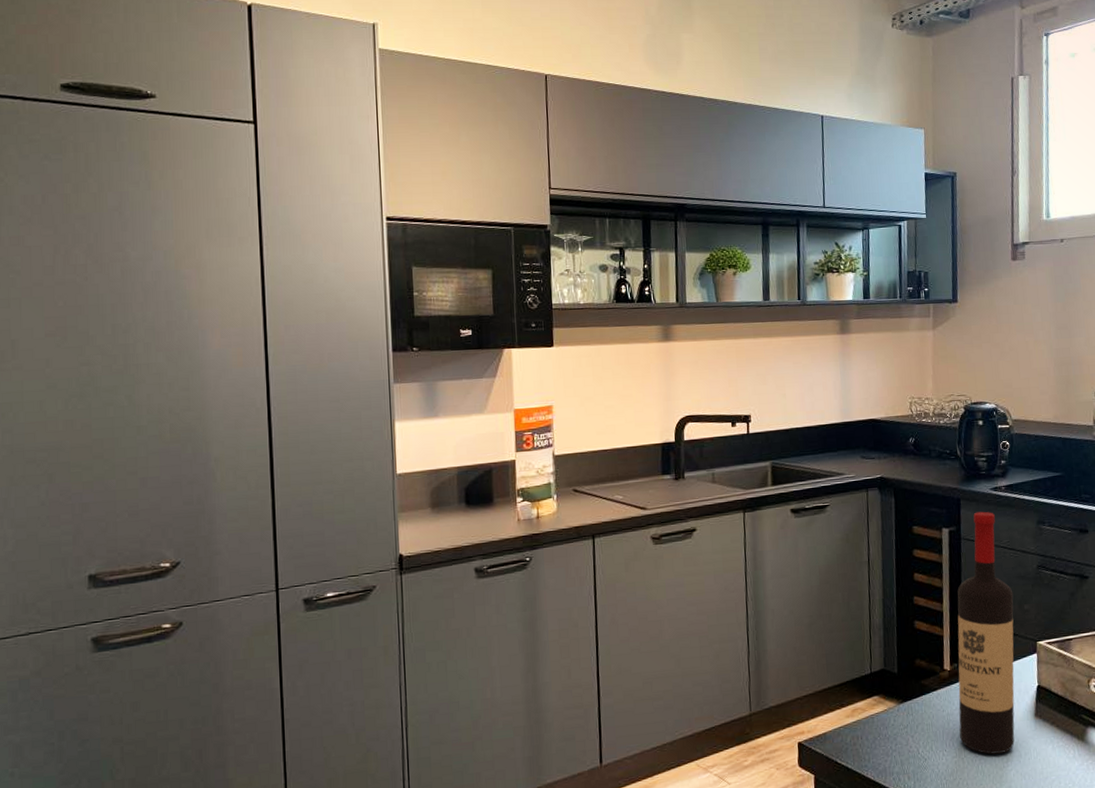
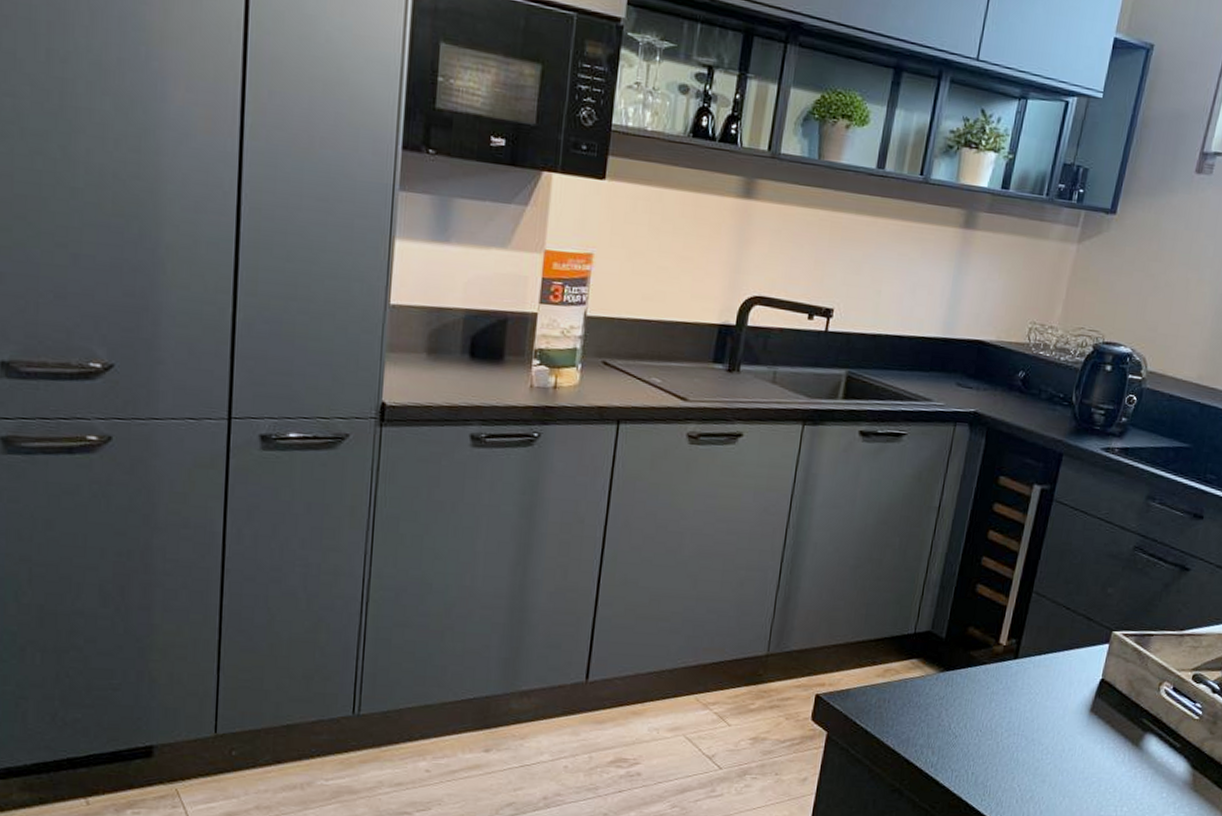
wine bottle: present [957,511,1015,755] -> none [1000,472,1099,745]

